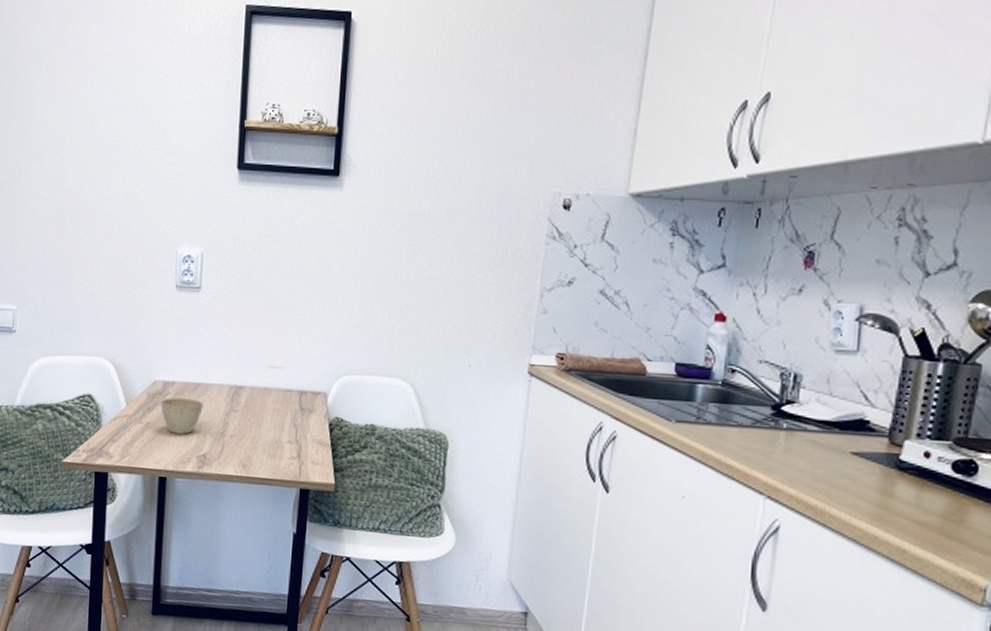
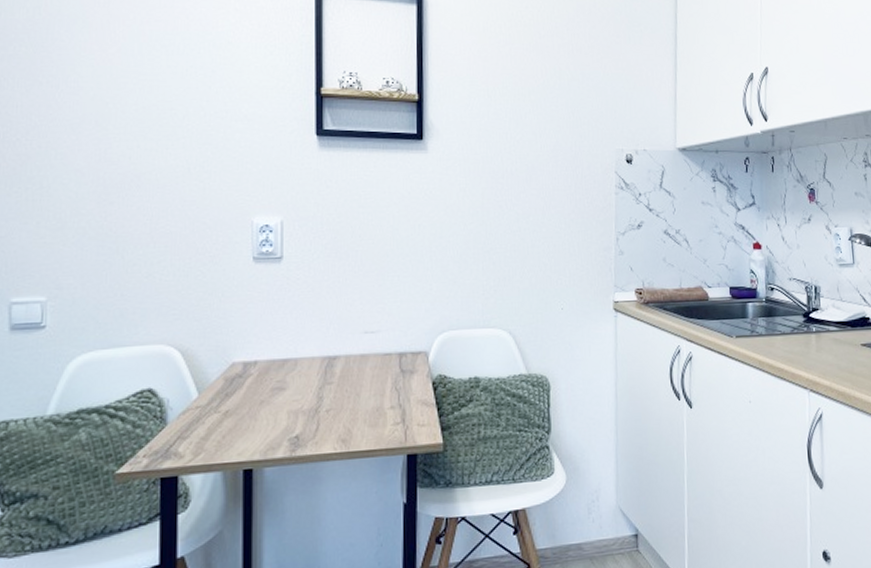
cup: present [161,397,203,435] -> none [242,376,293,419]

